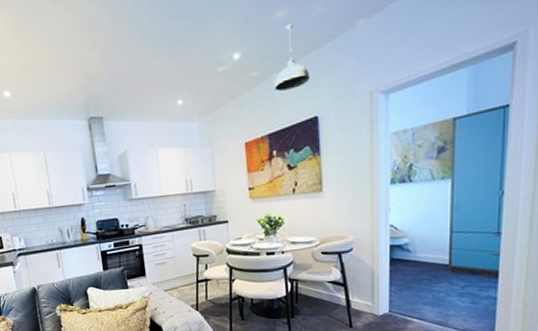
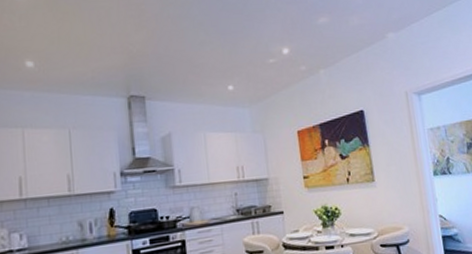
pendant lamp: present [274,23,311,91] -> none [322,29,354,85]

